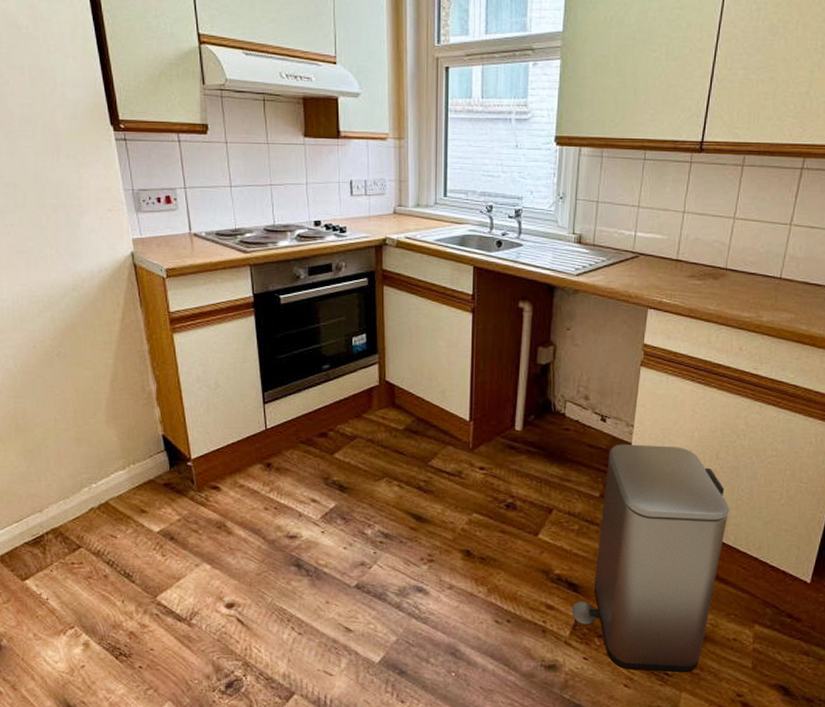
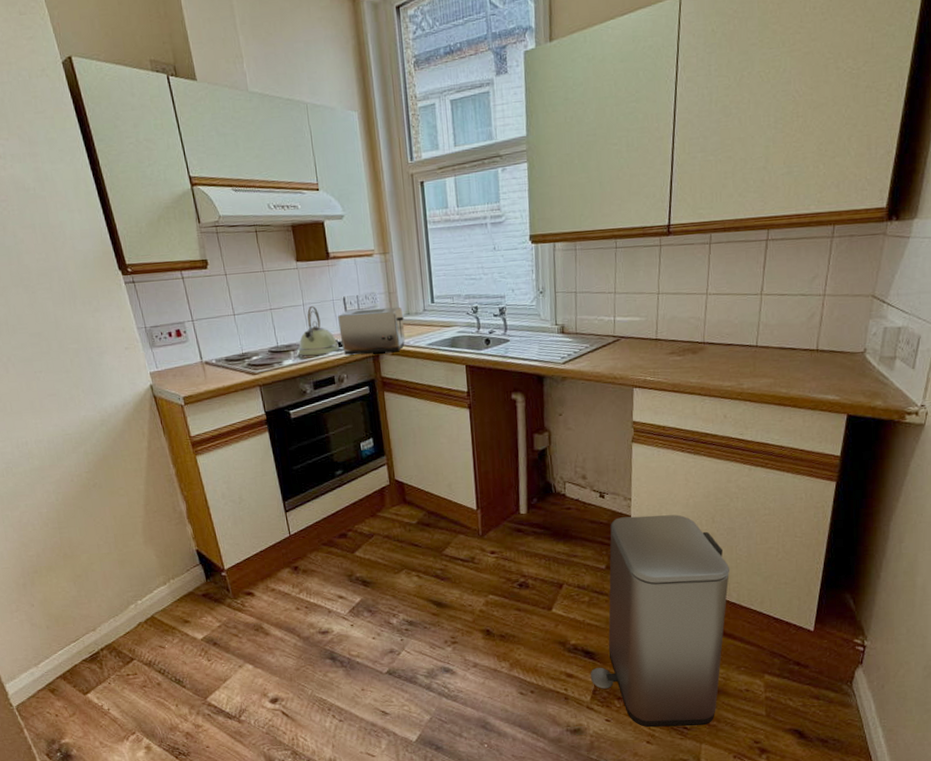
kettle: none [296,185,341,239] -> present [298,305,340,356]
toaster: none [342,195,413,245] -> present [338,306,406,355]

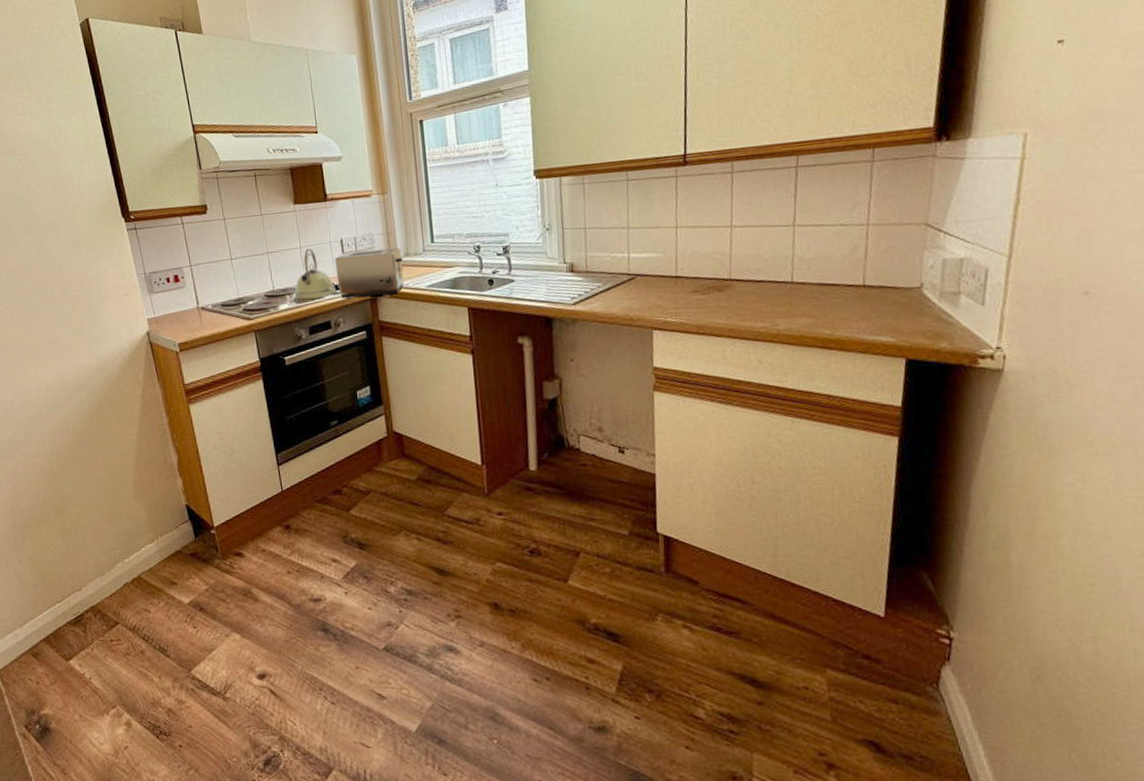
pedal bin: present [590,514,730,728] -> none [614,473,777,730]

